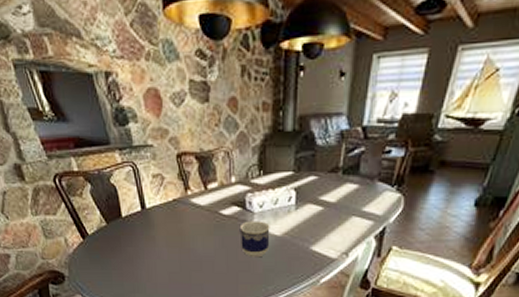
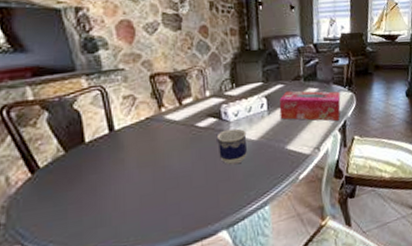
tissue box: none [308,185,385,226] -> present [279,90,341,121]

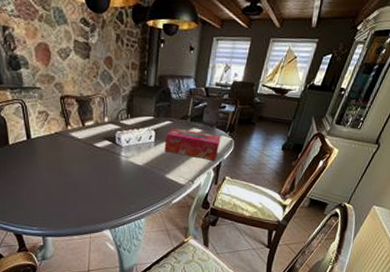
cup: present [216,128,248,166] -> none [109,152,134,182]

